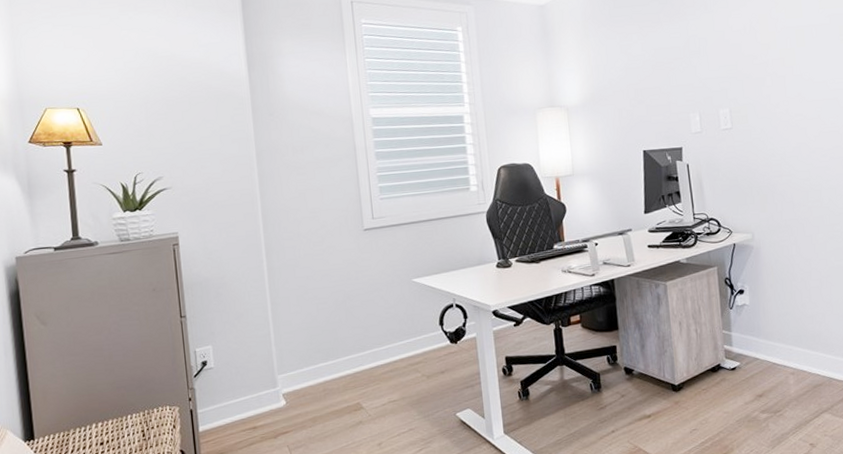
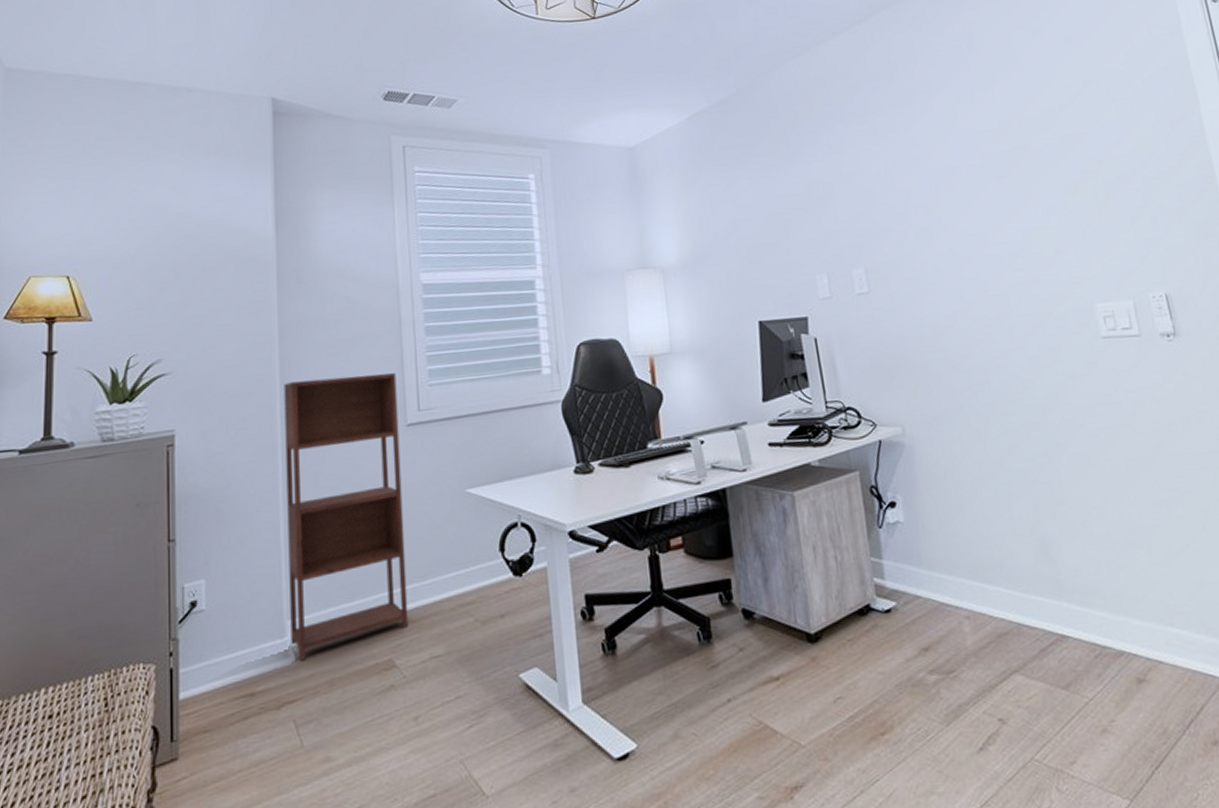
shelving unit: none [263,189,372,403] -> present [284,373,409,660]

